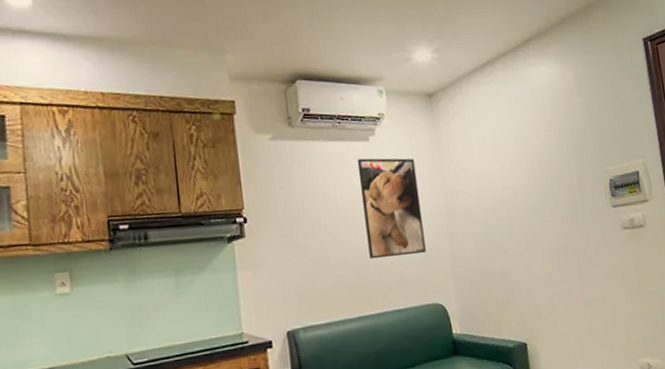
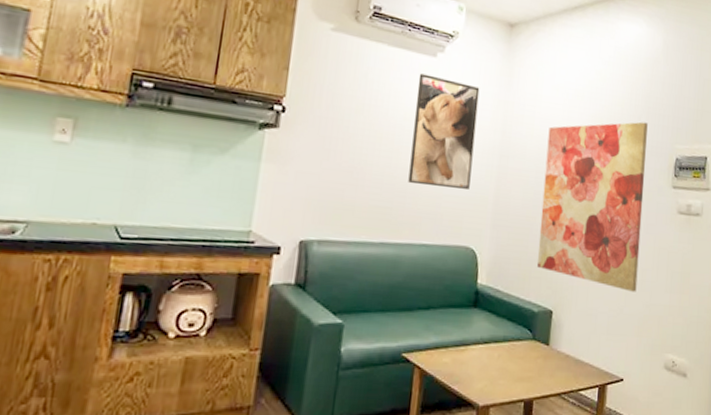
wall art: none [485,153,600,311] -> present [536,121,648,292]

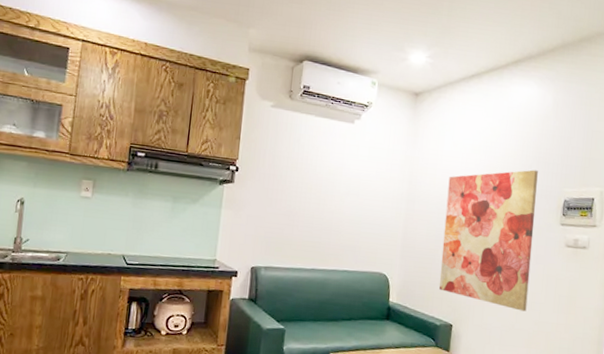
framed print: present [408,73,480,189] -> none [333,137,390,228]

